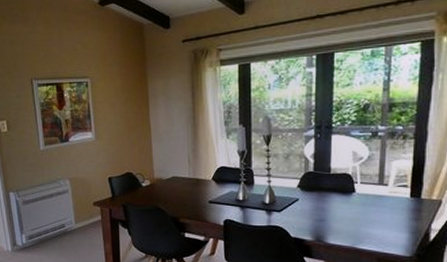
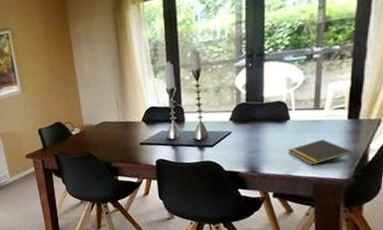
notepad: none [353,214,414,240] -> present [288,139,352,165]

